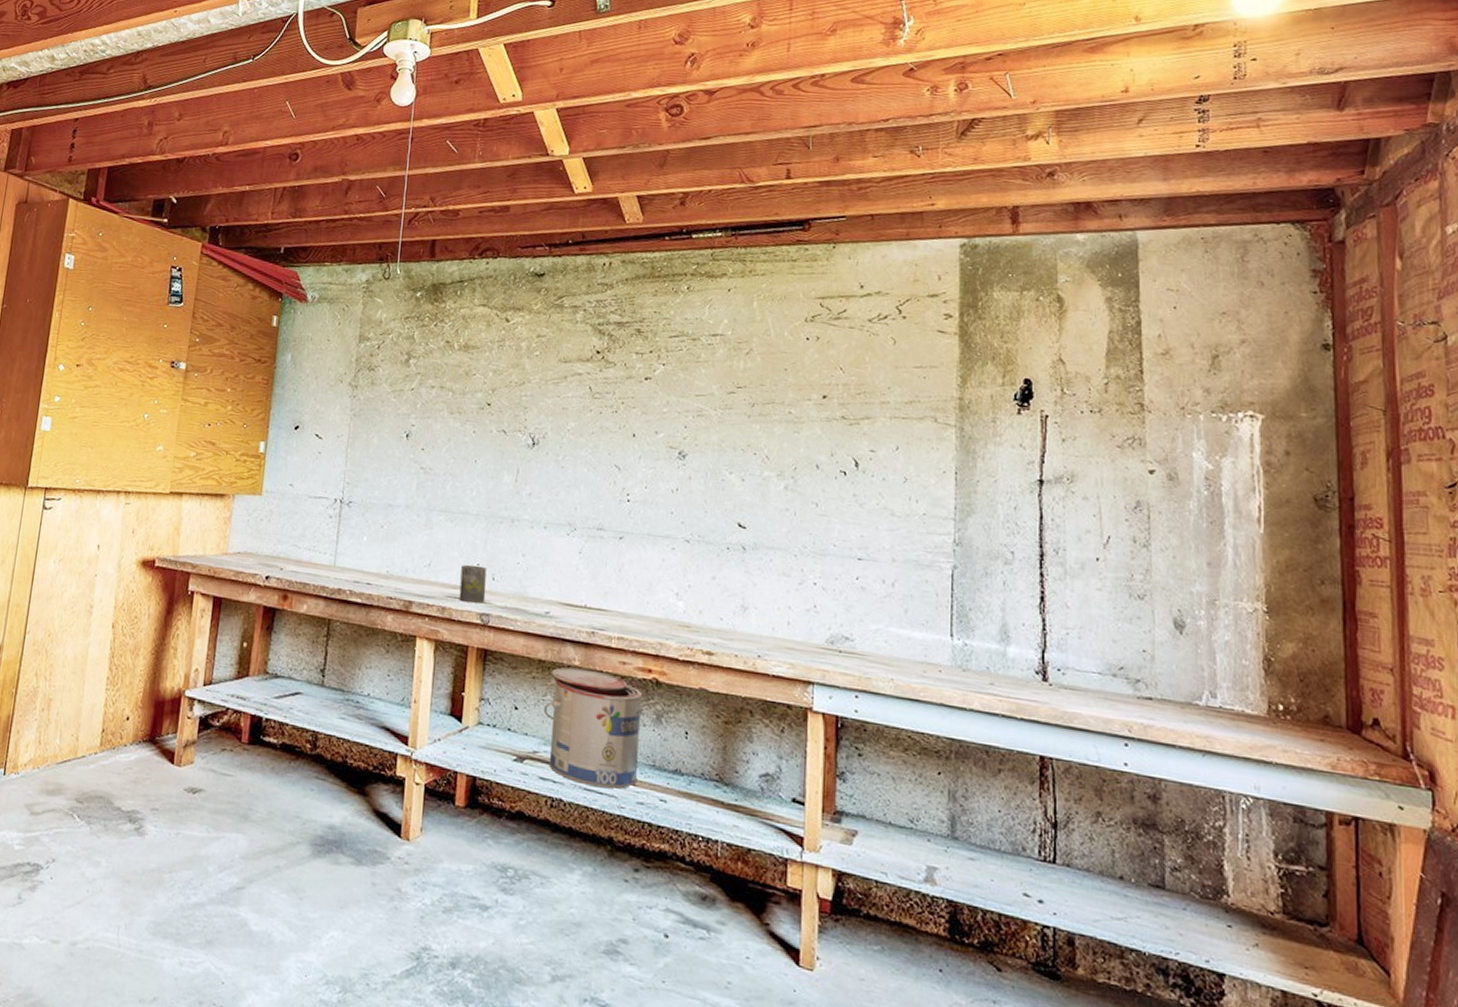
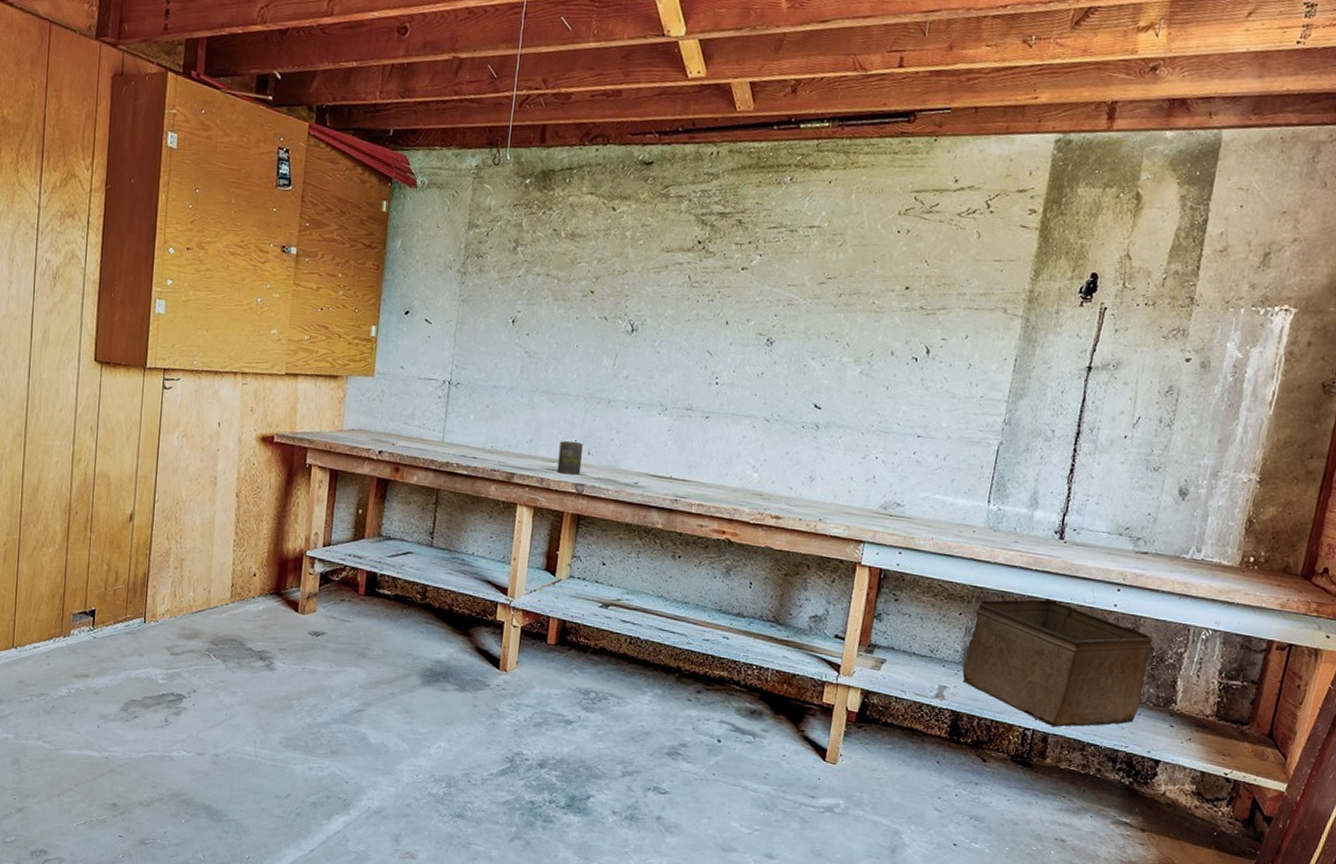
paint can: present [543,667,644,789] -> none [627,529,716,629]
storage bin: none [952,755,1183,925] -> present [962,599,1153,728]

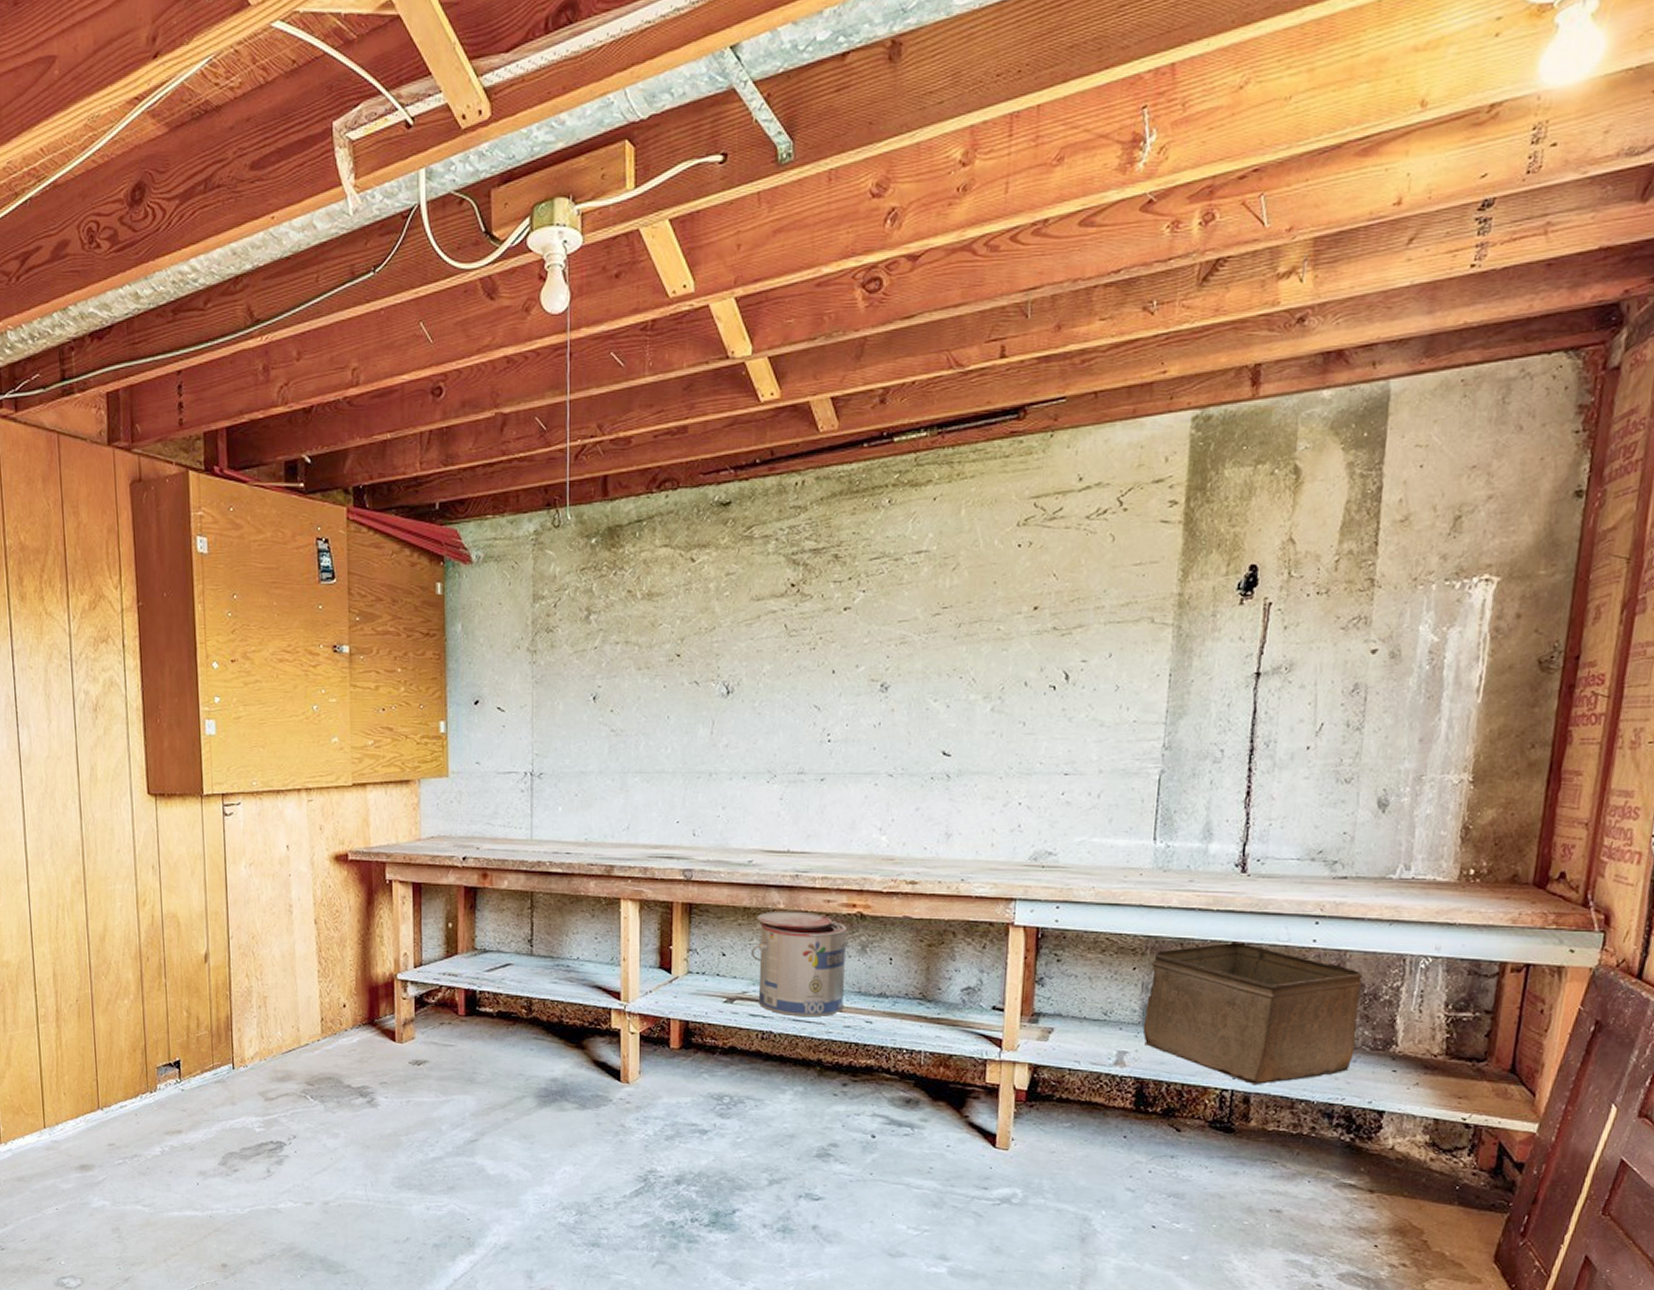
can: present [557,440,583,475] -> none [660,823,688,860]
paint can: none [627,529,716,629] -> present [750,911,849,1017]

